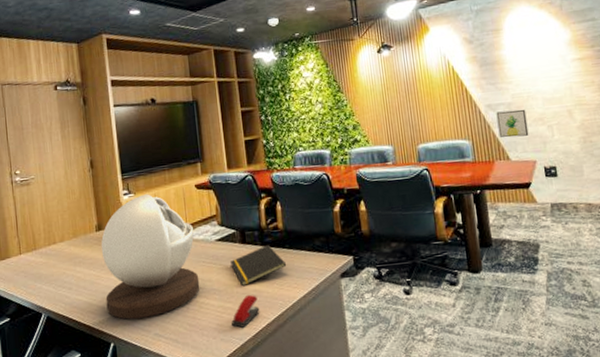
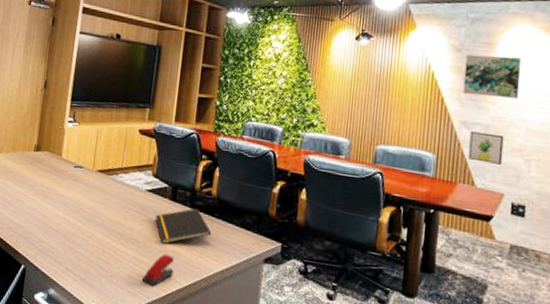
desk lamp: present [101,194,200,320] -> none [25,126,127,251]
wall art: none [478,37,530,80] -> present [463,55,520,99]

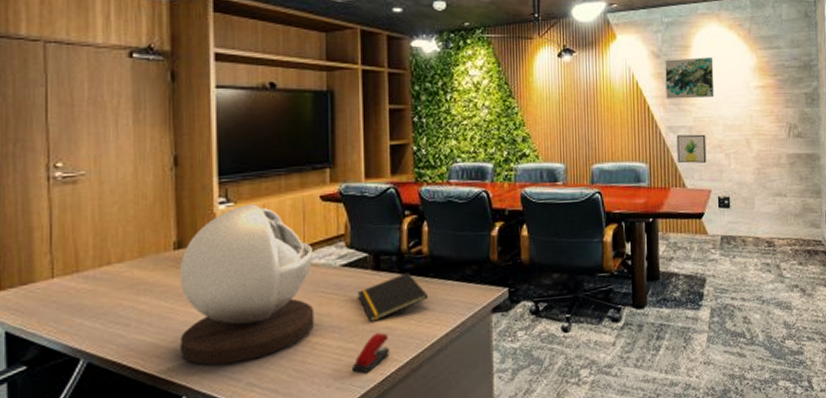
desk lamp: none [25,126,127,251] -> present [179,204,315,366]

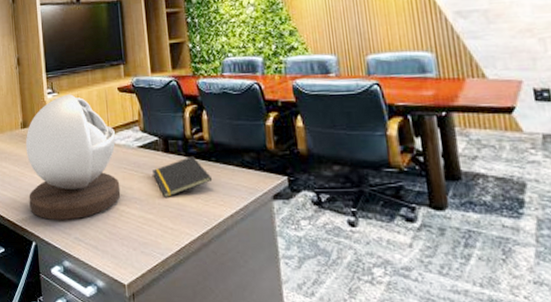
stapler: present [352,332,390,373] -> none [153,207,183,242]
wall art: present [676,134,707,164] -> none [467,17,512,51]

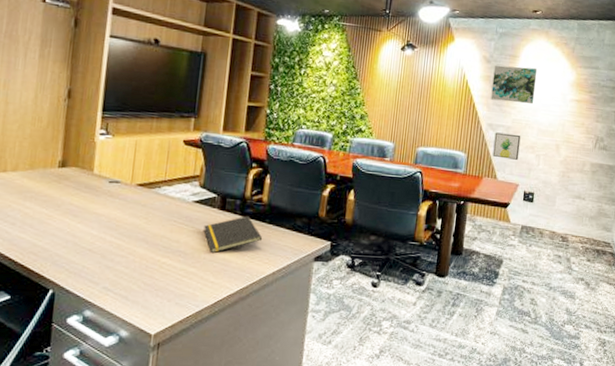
desk lamp: present [25,94,121,221] -> none [52,138,171,270]
wall art: none [467,17,512,51] -> present [492,132,521,160]

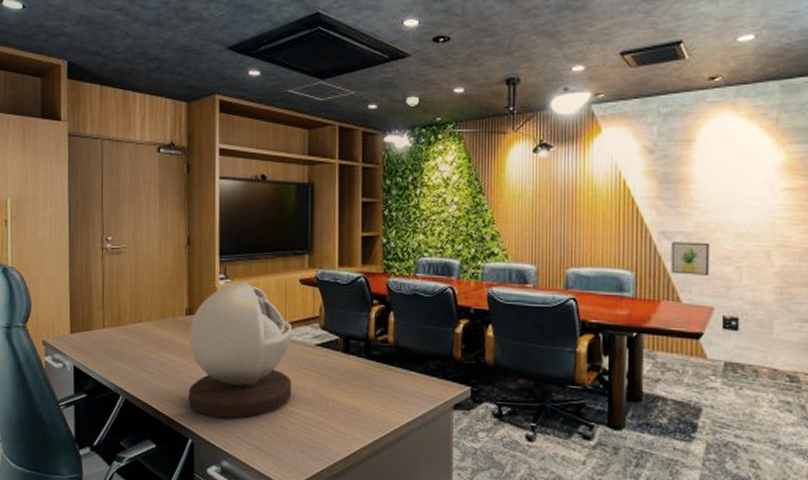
desk lamp: none [52,138,171,270] -> present [188,282,292,419]
notepad: present [204,216,262,254] -> none [329,359,391,402]
wall art: present [490,65,537,104] -> none [660,153,723,201]

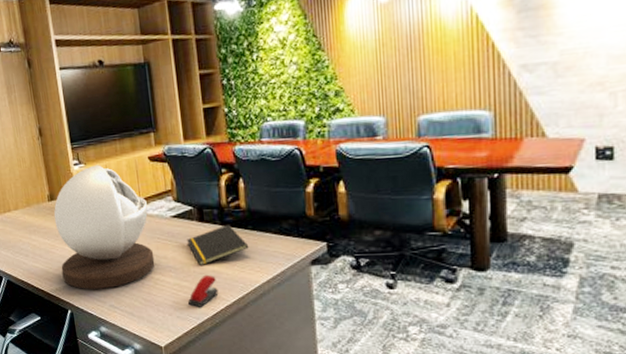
stapler: none [322,411,356,447] -> present [188,274,219,307]
notepad: none [329,359,391,402] -> present [187,225,248,266]
wall art: present [671,241,710,275] -> none [533,70,579,108]

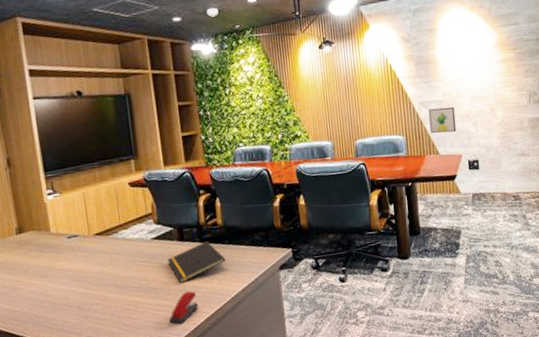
desk lamp: present [54,165,155,290] -> none [22,193,135,324]
wall art: none [533,70,579,108] -> present [428,106,457,134]

